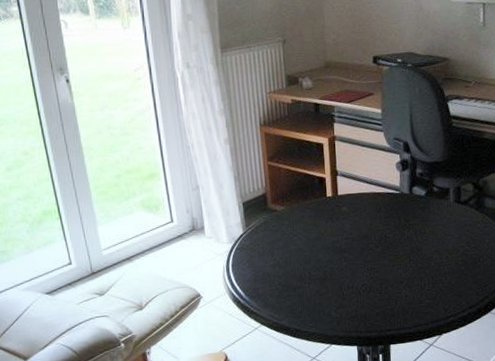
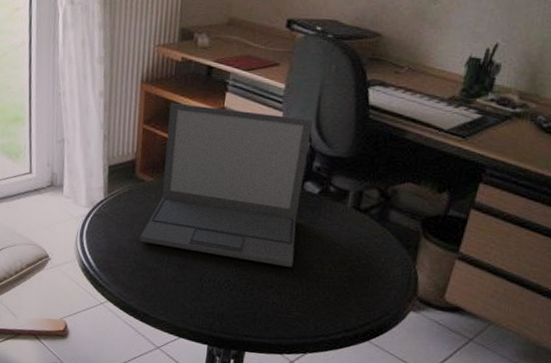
laptop: none [280,134,416,266] -> present [139,102,314,267]

